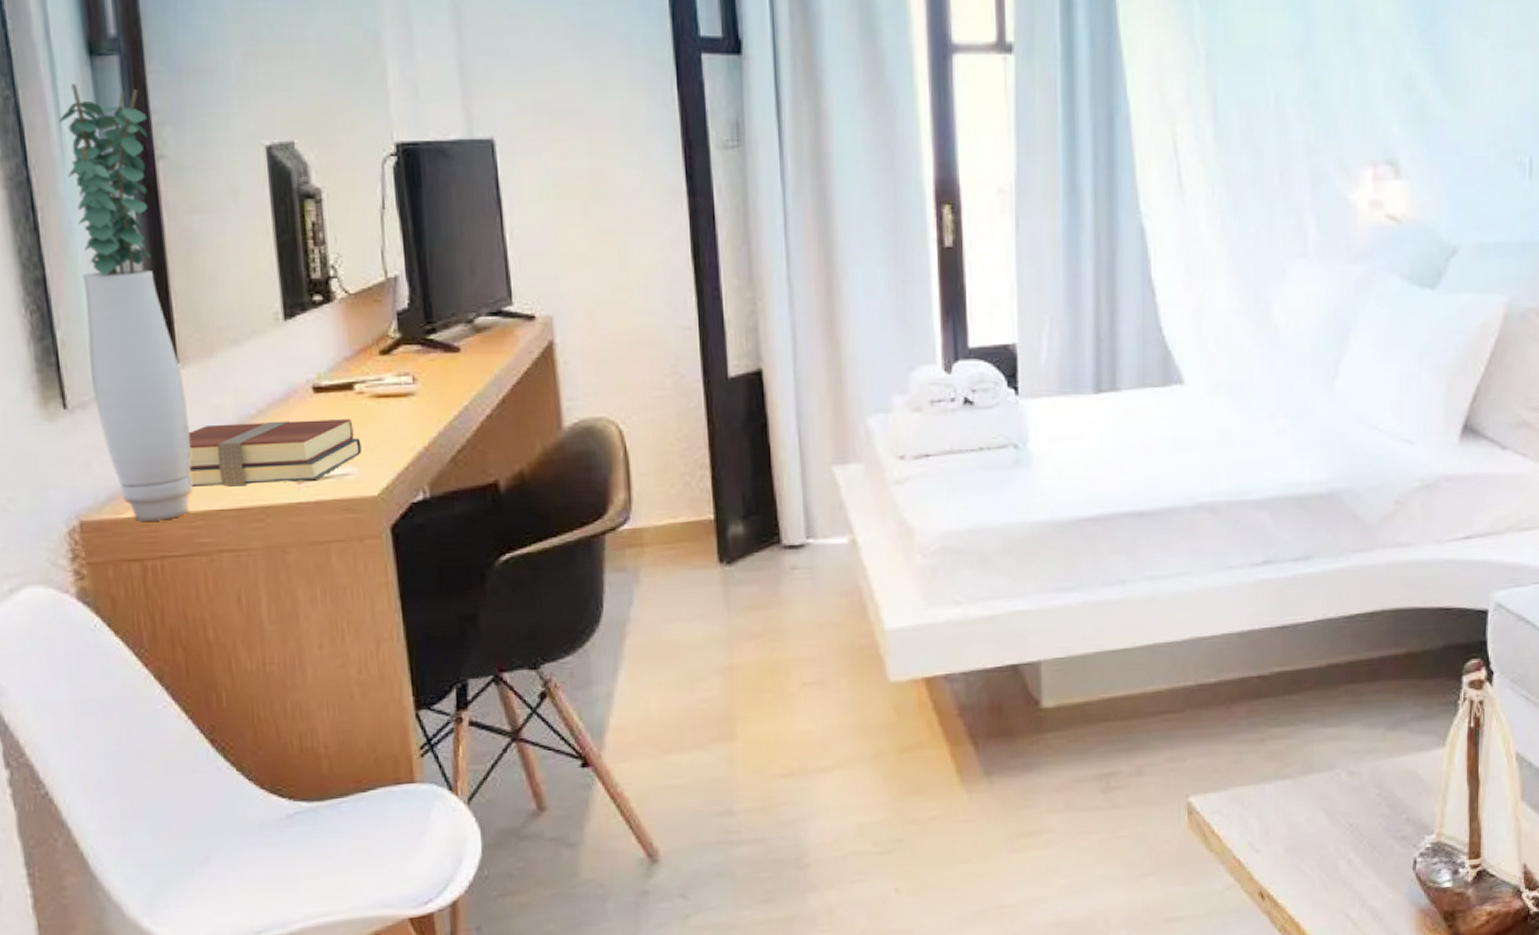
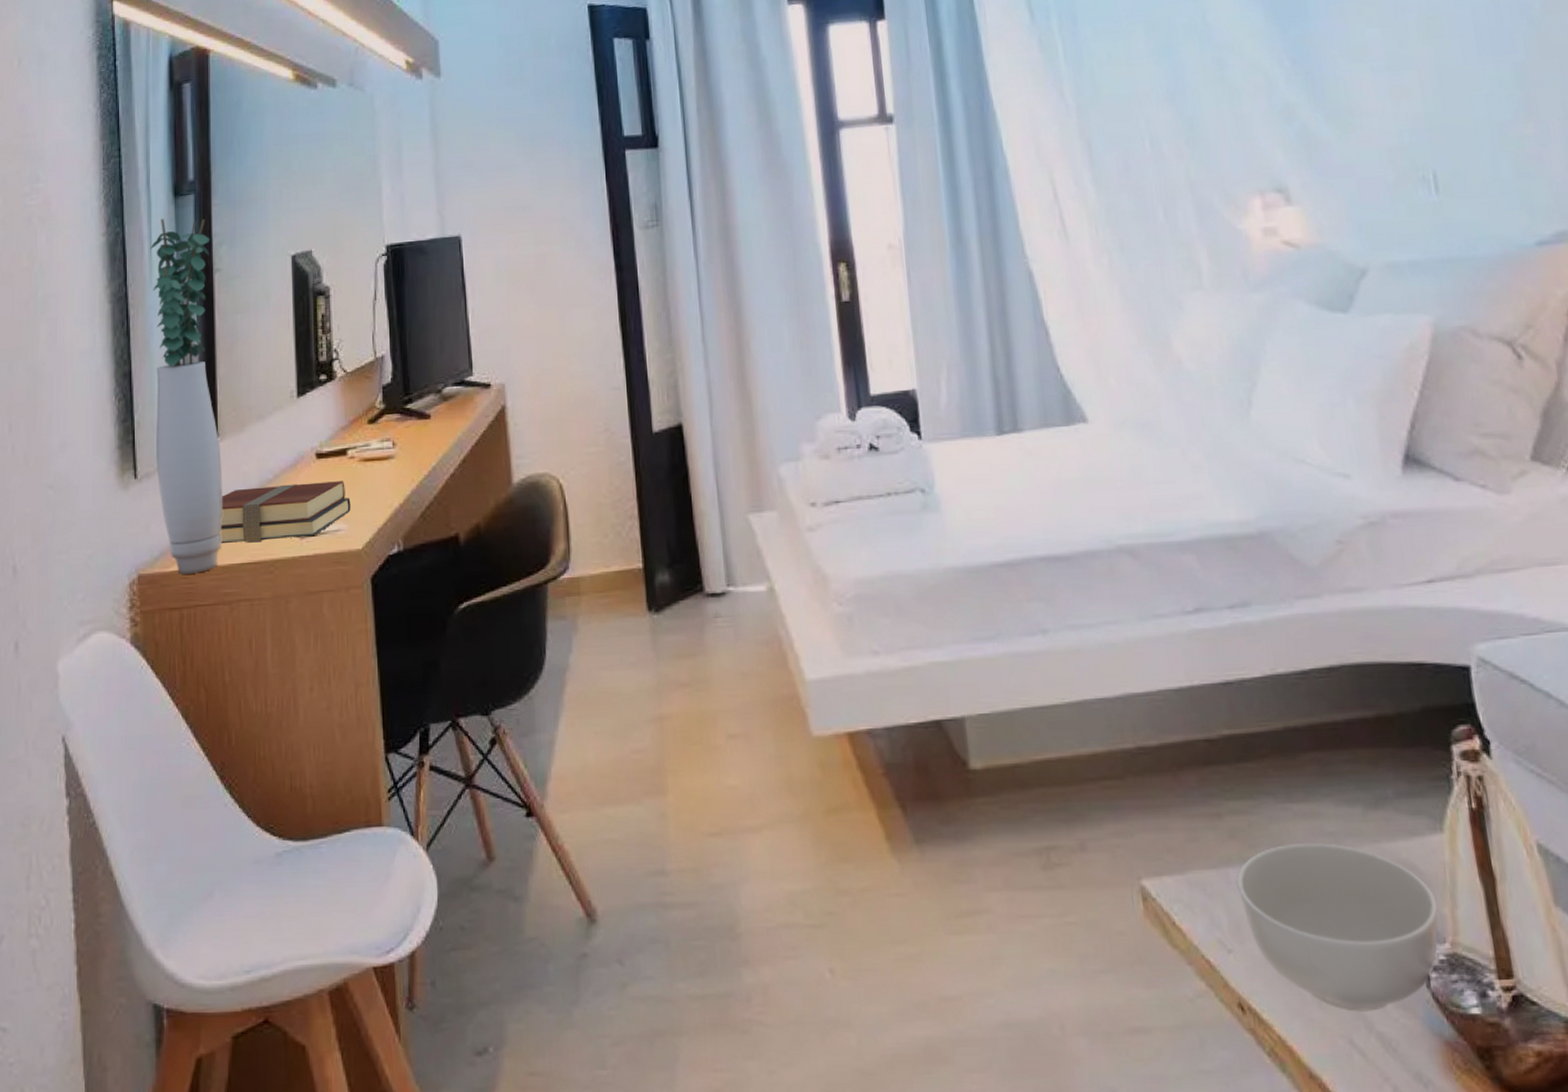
bowl: none [1270,760,1431,892] -> present [1236,843,1439,1012]

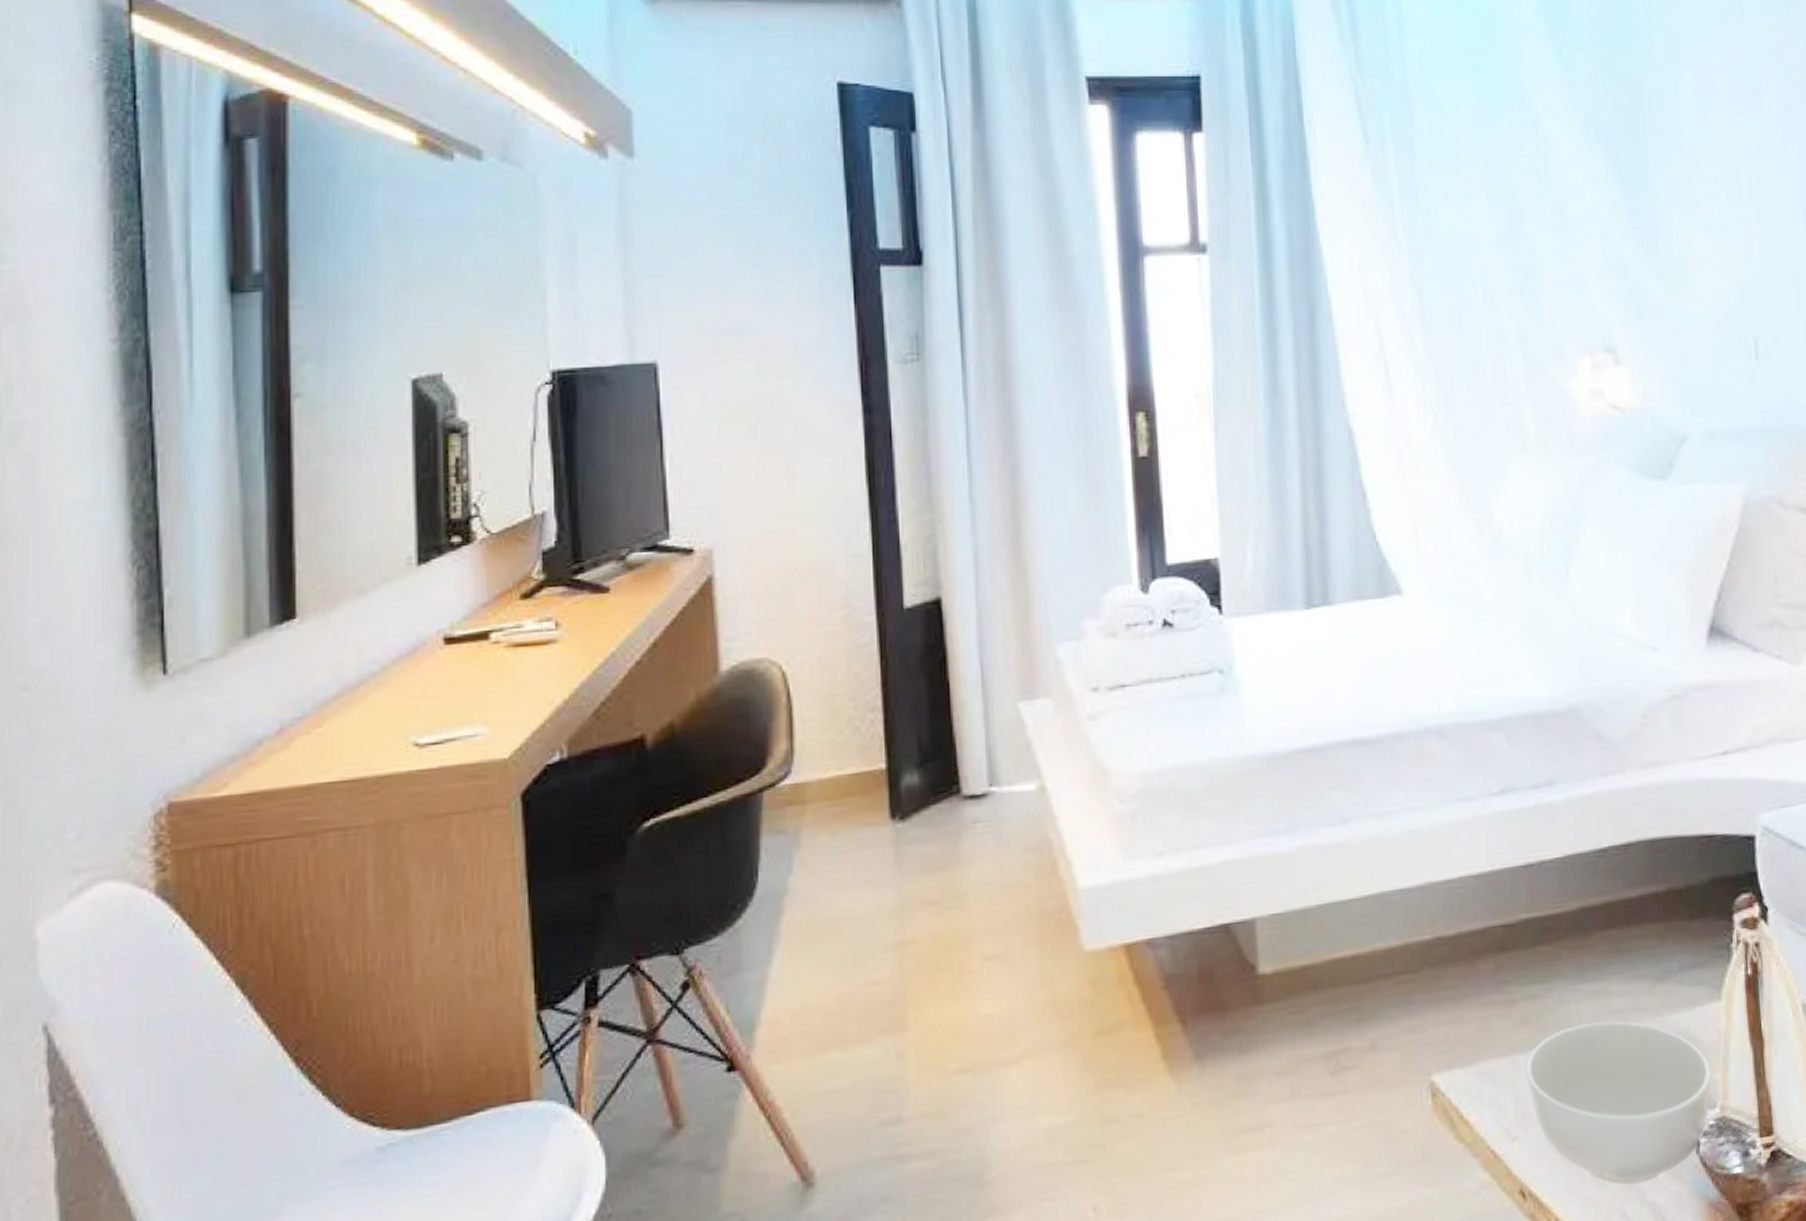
vase: present [150,219,223,574] -> none [191,323,303,800]
books: present [220,481,351,543] -> none [297,672,494,757]

